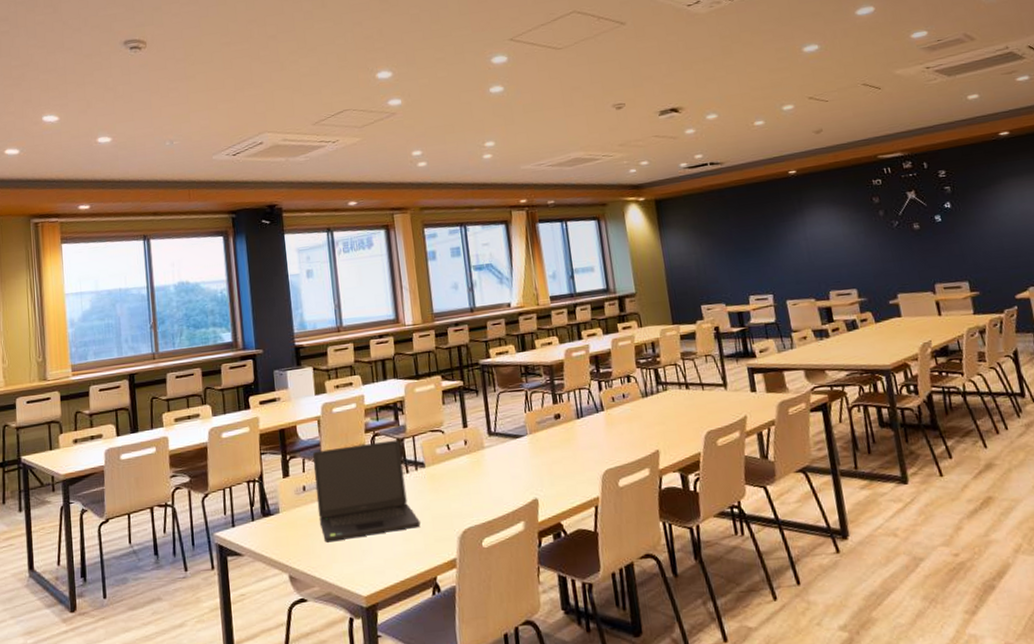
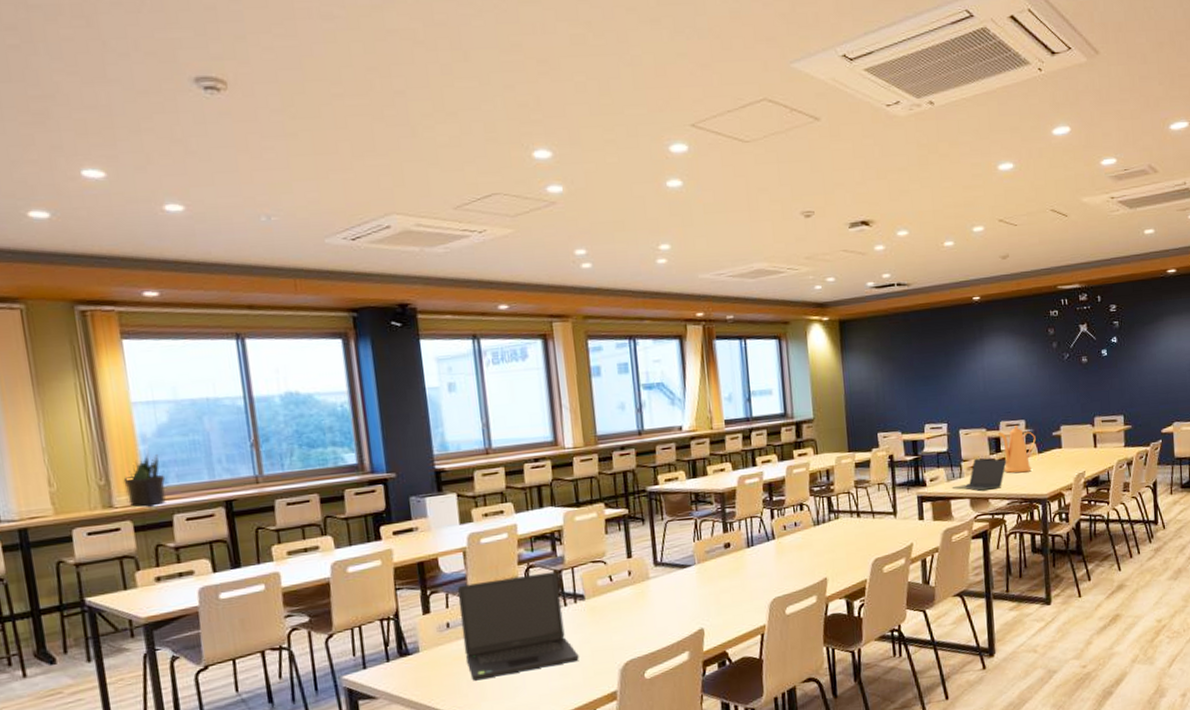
planter: none [56,336,86,380] -> present [125,454,166,508]
laptop: none [783,328,841,362] -> present [951,458,1007,491]
coffee pot: none [827,295,871,344] -> present [997,425,1036,473]

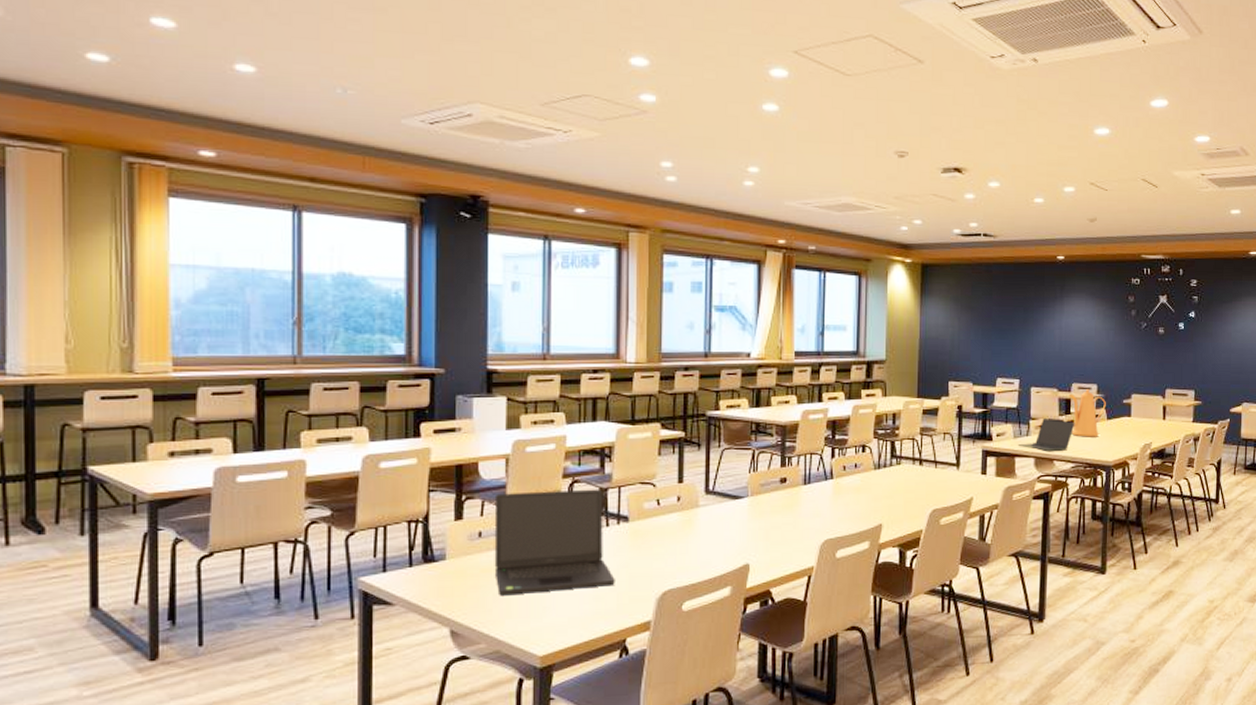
planter: present [125,454,166,508] -> none [151,320,196,376]

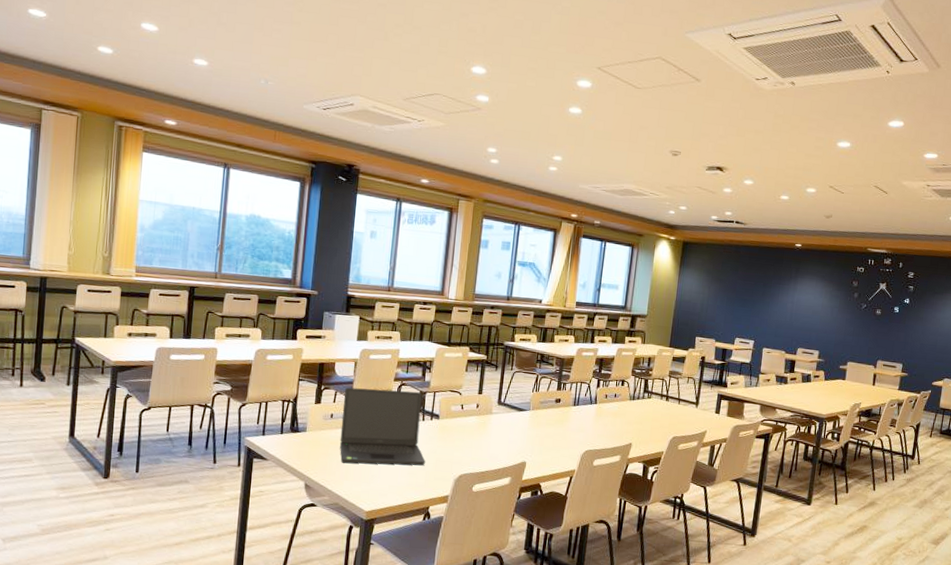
laptop: present [1017,417,1075,451] -> none [747,373,797,402]
coffee pot: present [1068,389,1106,437] -> none [793,354,825,394]

